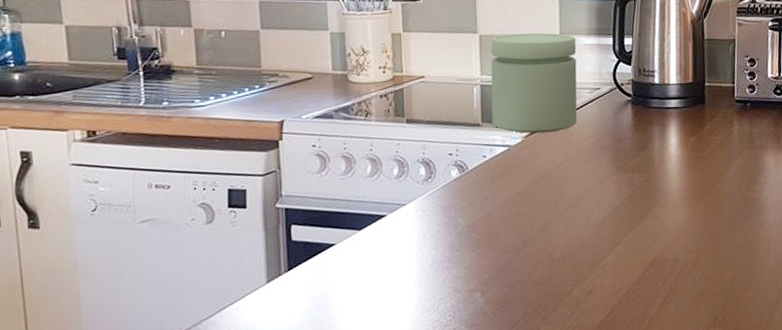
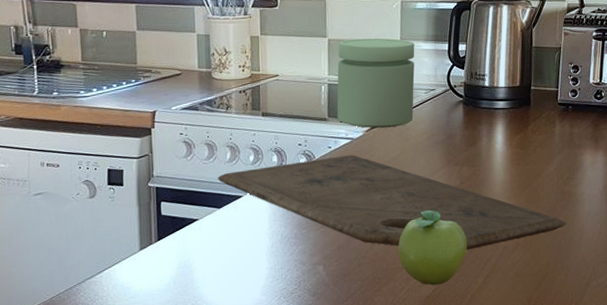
cutting board: none [356,163,752,268] -> present [217,154,567,250]
fruit: none [565,223,643,310] -> present [398,209,468,286]

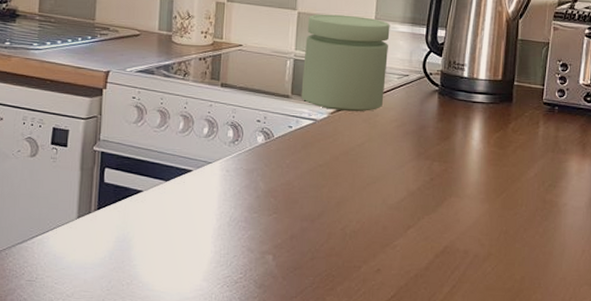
cutting board: present [217,154,567,250] -> none [167,136,547,255]
fruit: present [398,209,468,286] -> none [357,205,434,291]

